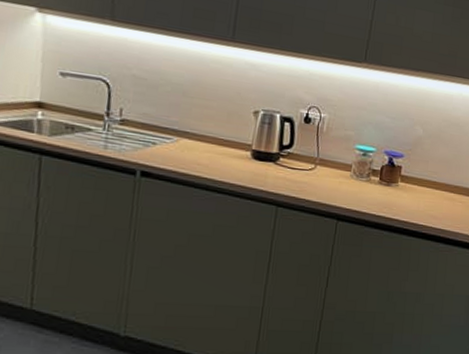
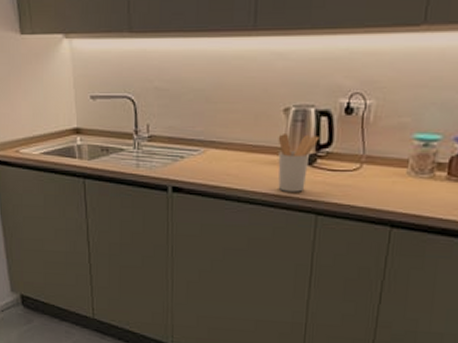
utensil holder: none [245,132,283,185] -> present [278,134,320,192]

